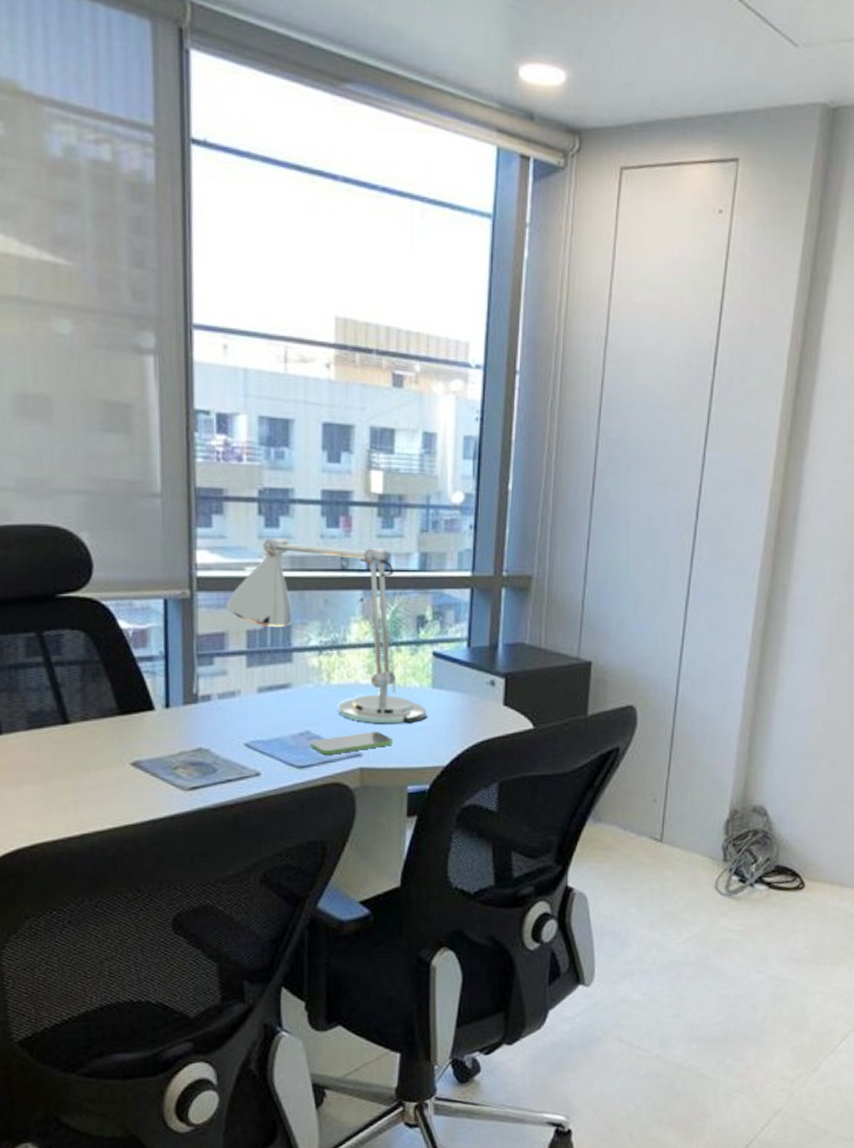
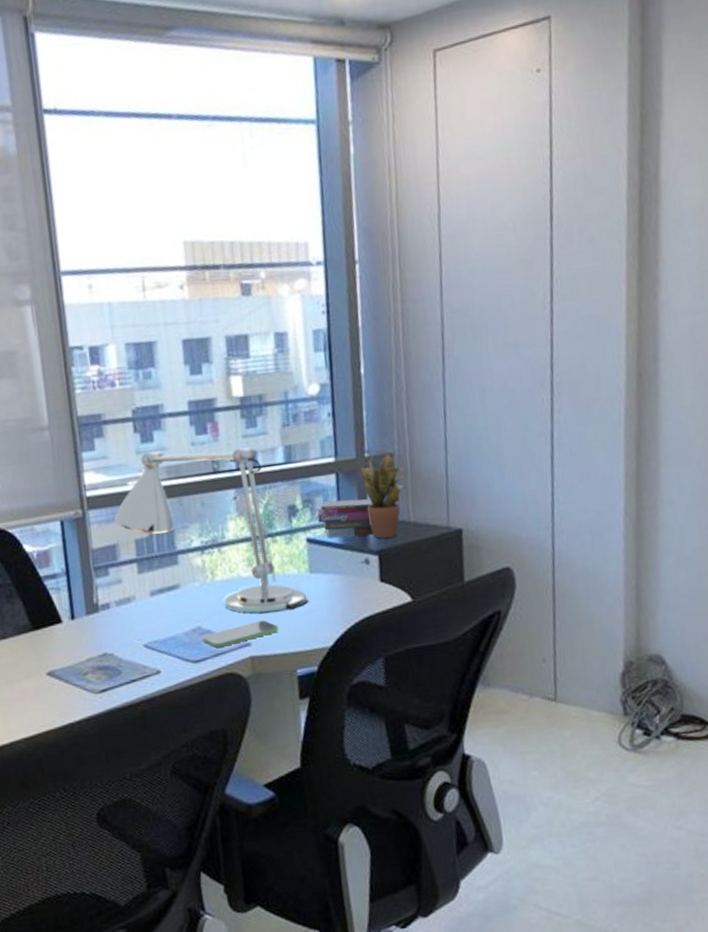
books: none [447,615,505,656] -> present [317,499,374,538]
potted plant: none [497,573,542,661] -> present [361,453,406,539]

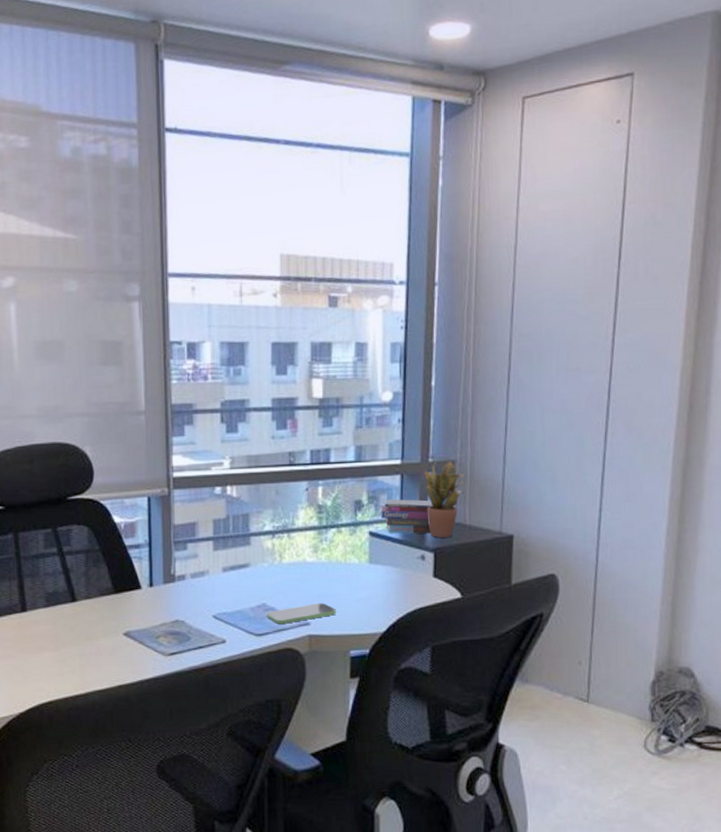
desk lamp: present [114,447,309,613] -> none [197,441,366,596]

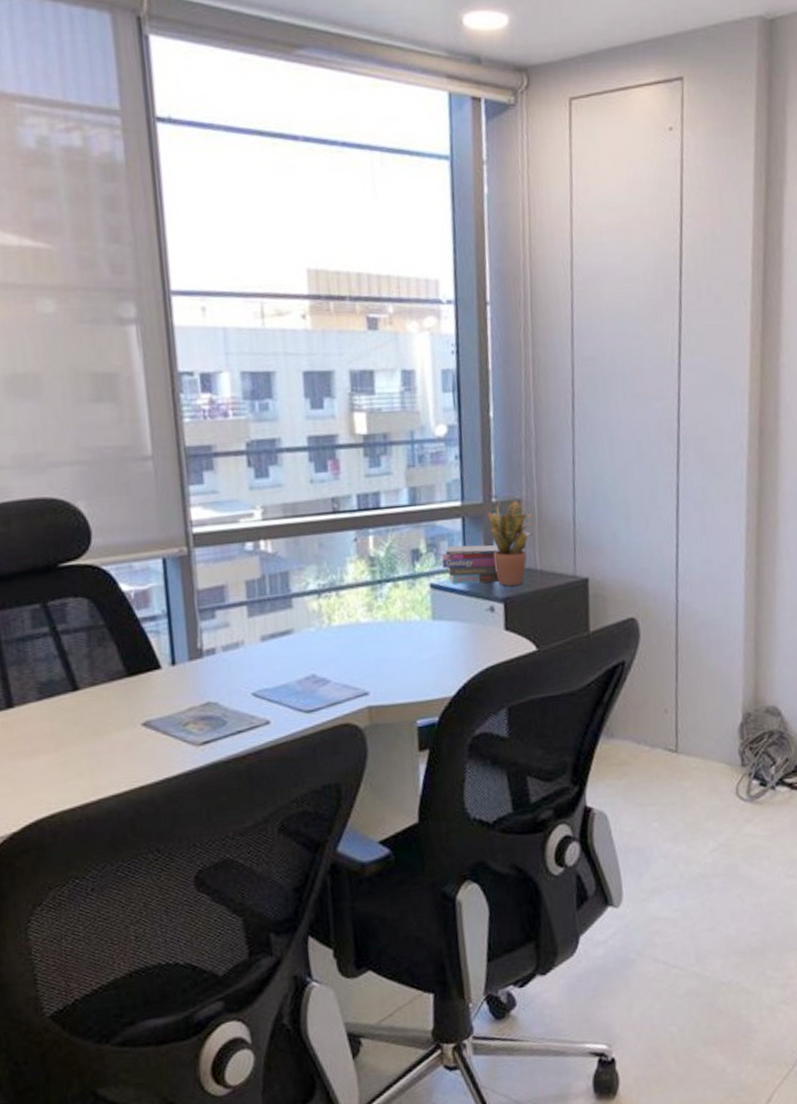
phone: present [266,602,337,624] -> none [316,668,399,697]

